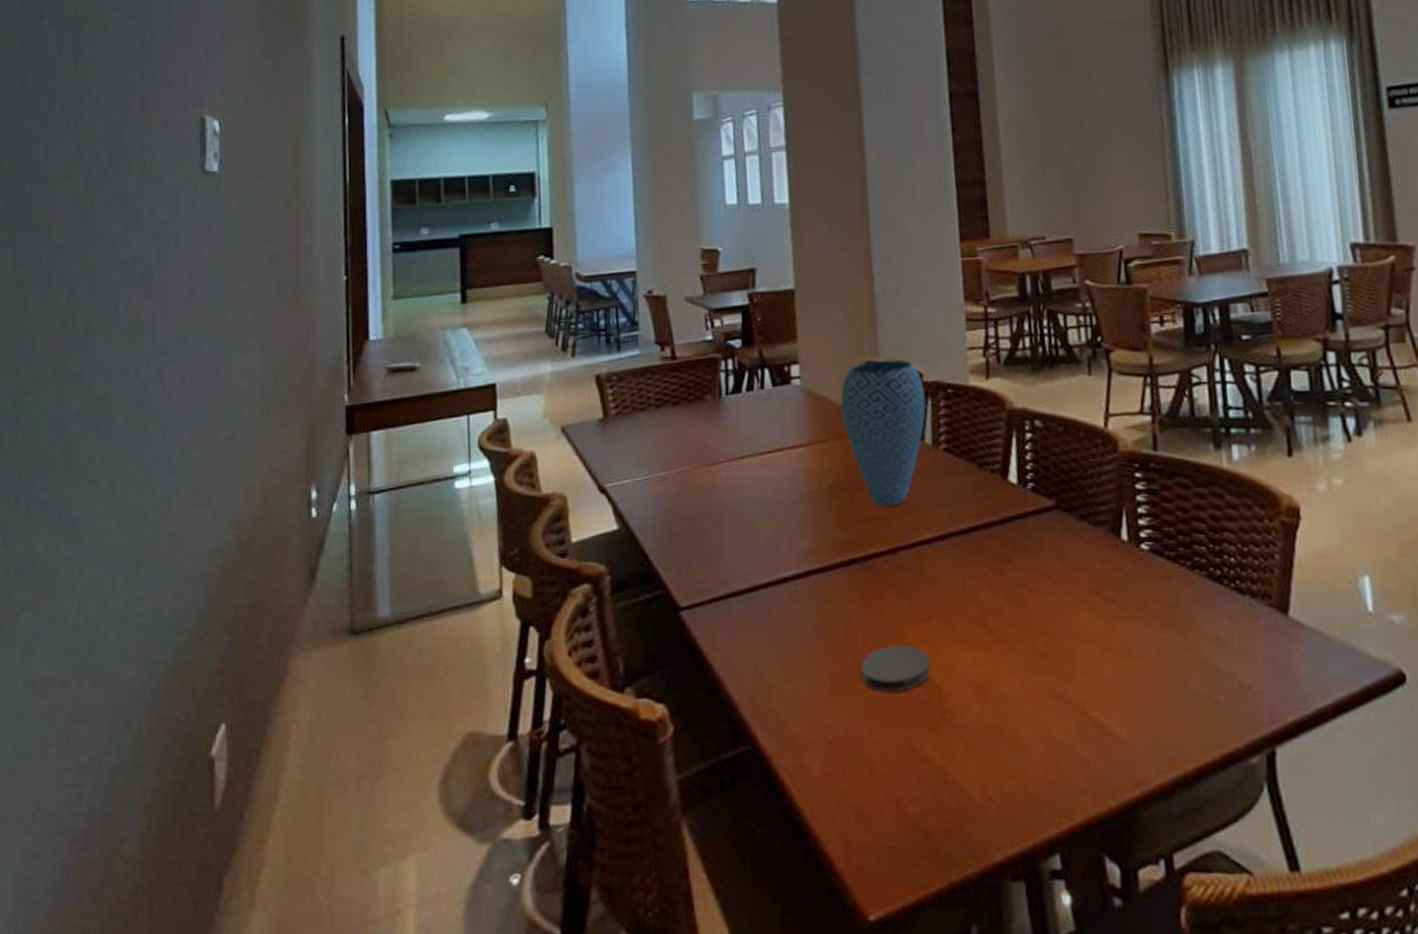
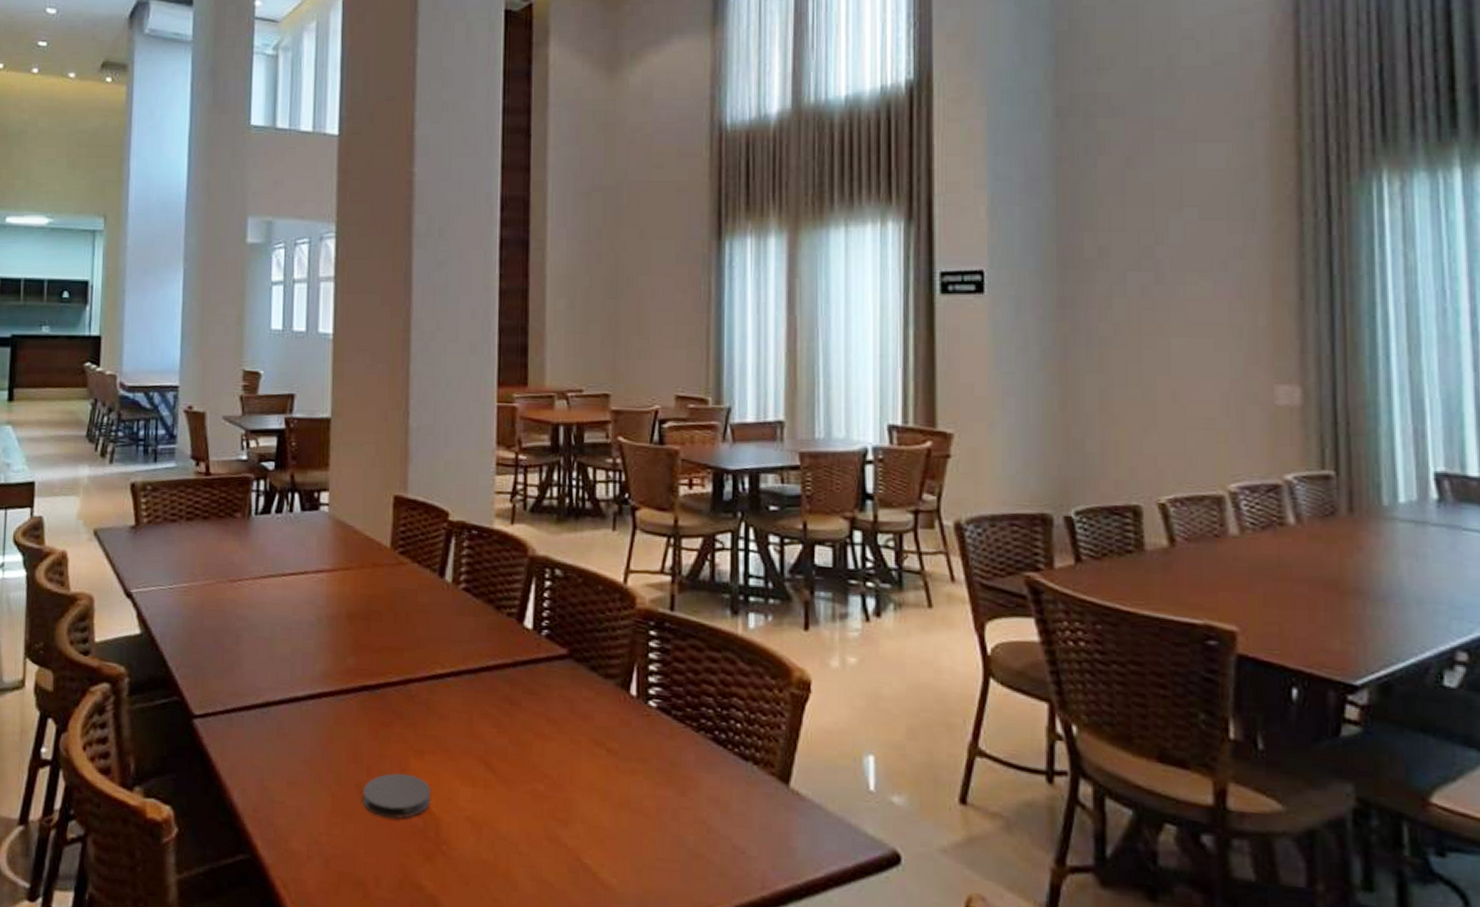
vase: present [840,359,926,507] -> none [366,495,450,639]

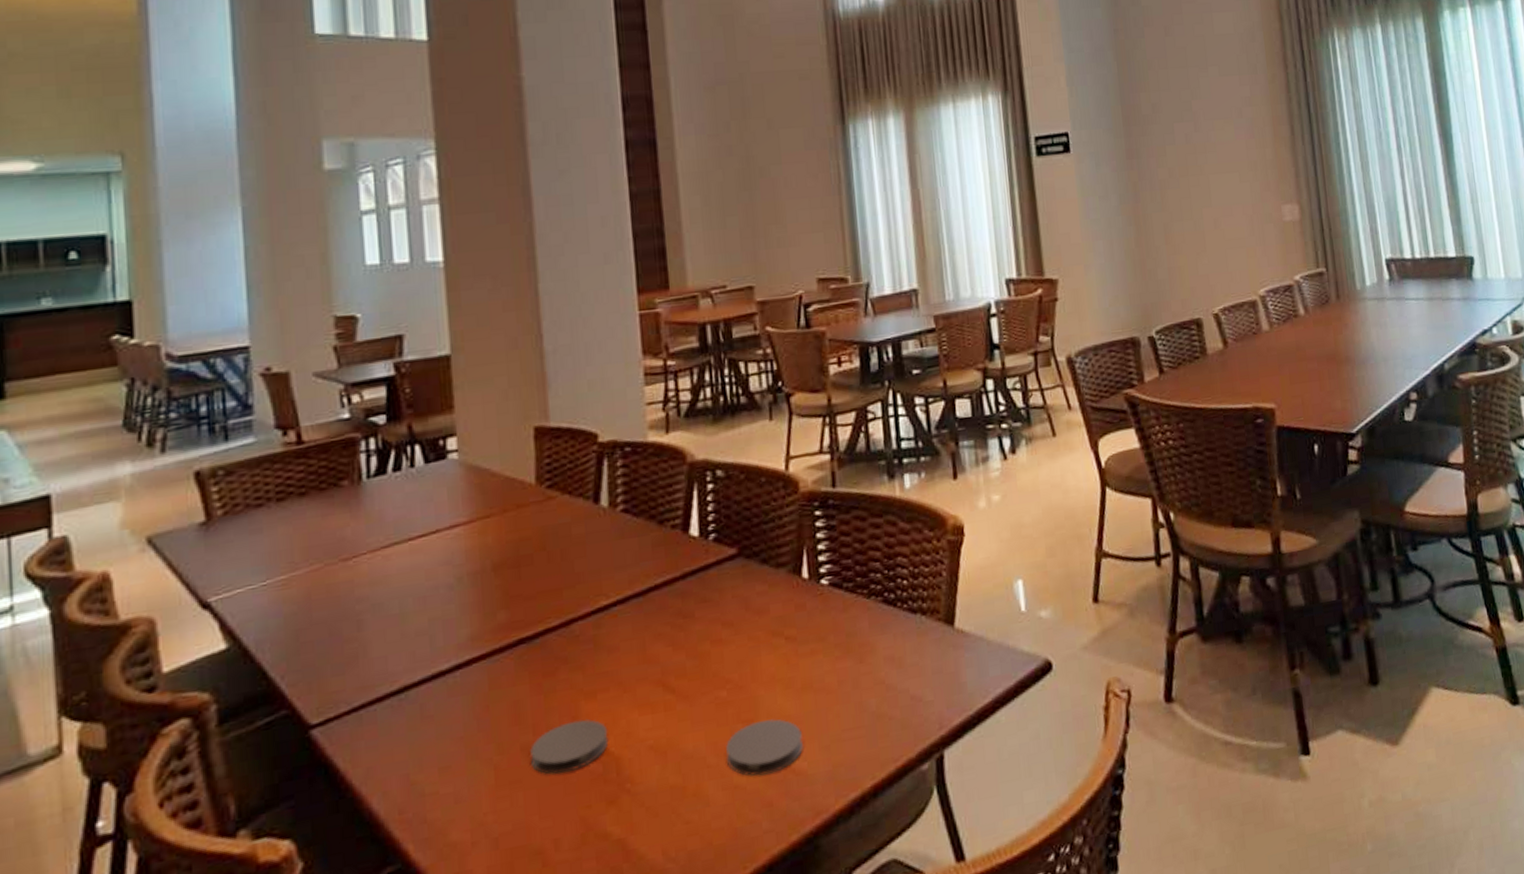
coaster: none [538,824,615,880] -> present [726,719,804,776]

